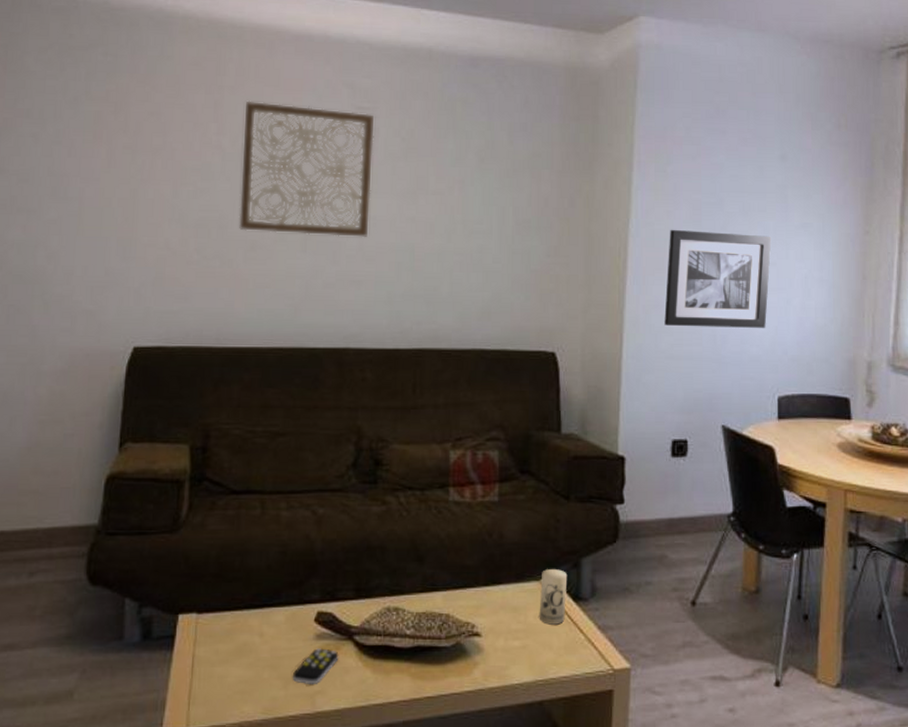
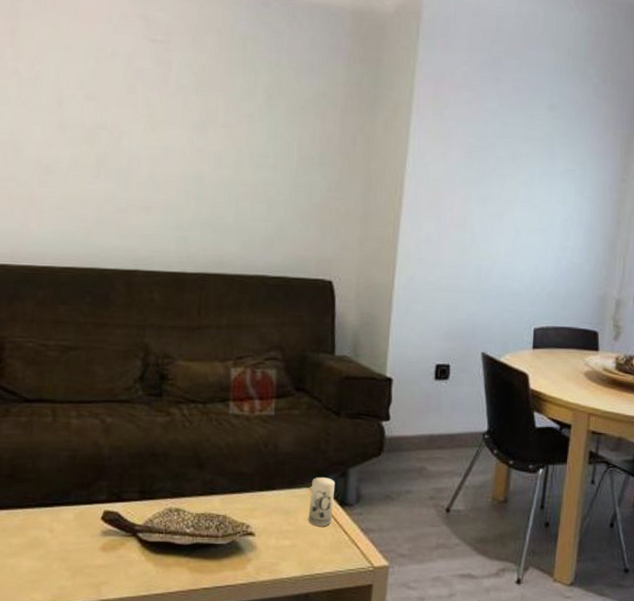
wall art: present [239,100,374,237] -> none [34,28,167,166]
remote control: present [293,648,339,685] -> none [80,543,124,576]
wall art: present [664,229,772,328] -> none [434,170,537,265]

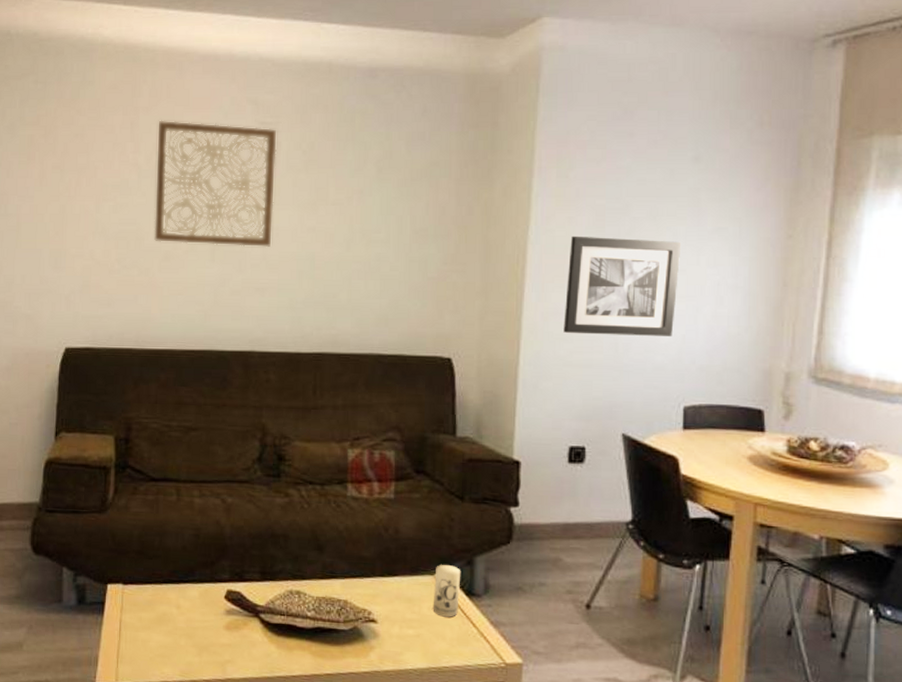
wall art: none [34,28,167,166] -> present [154,120,277,247]
wall art: none [434,170,537,265] -> present [563,235,681,336]

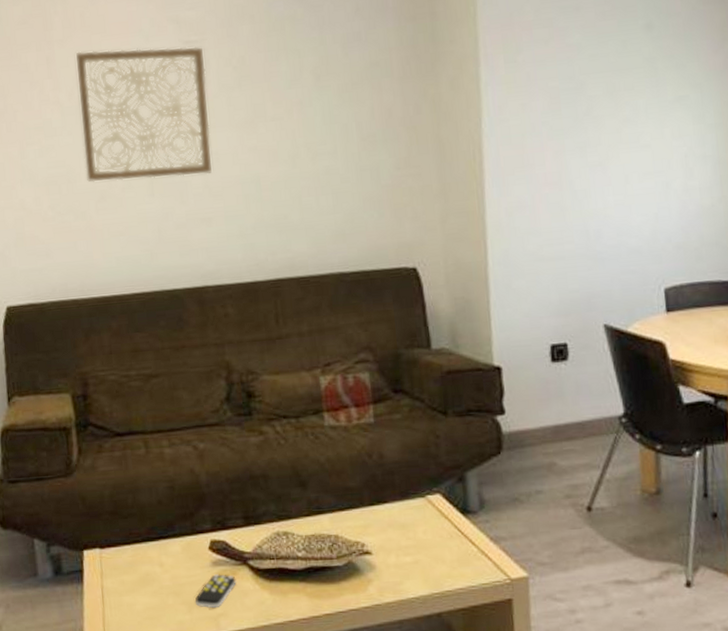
remote control: none [206,622,247,655] -> present [195,574,237,609]
candle: present [432,565,461,617] -> none [426,484,455,539]
wall art: present [563,235,681,336] -> none [527,116,645,226]

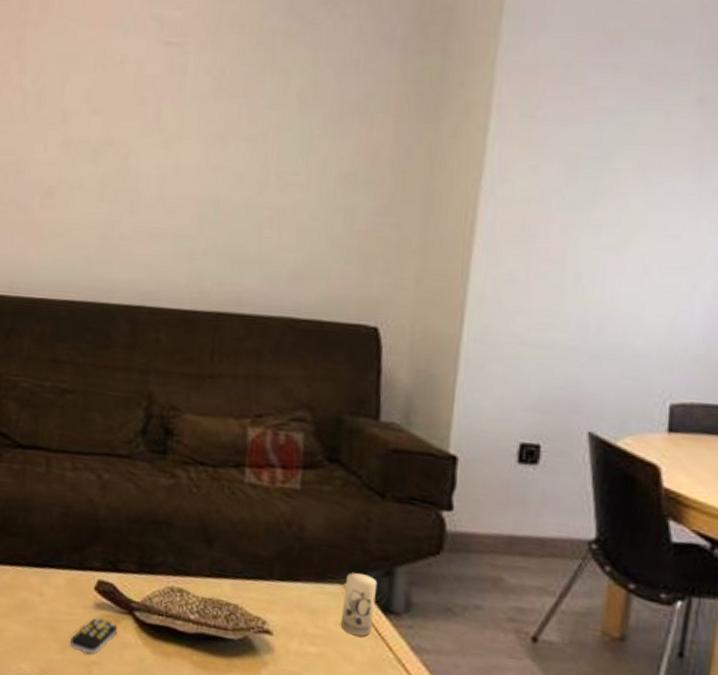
wall art: present [76,46,212,183] -> none [36,37,182,186]
candle: none [426,484,455,539] -> present [340,573,378,637]

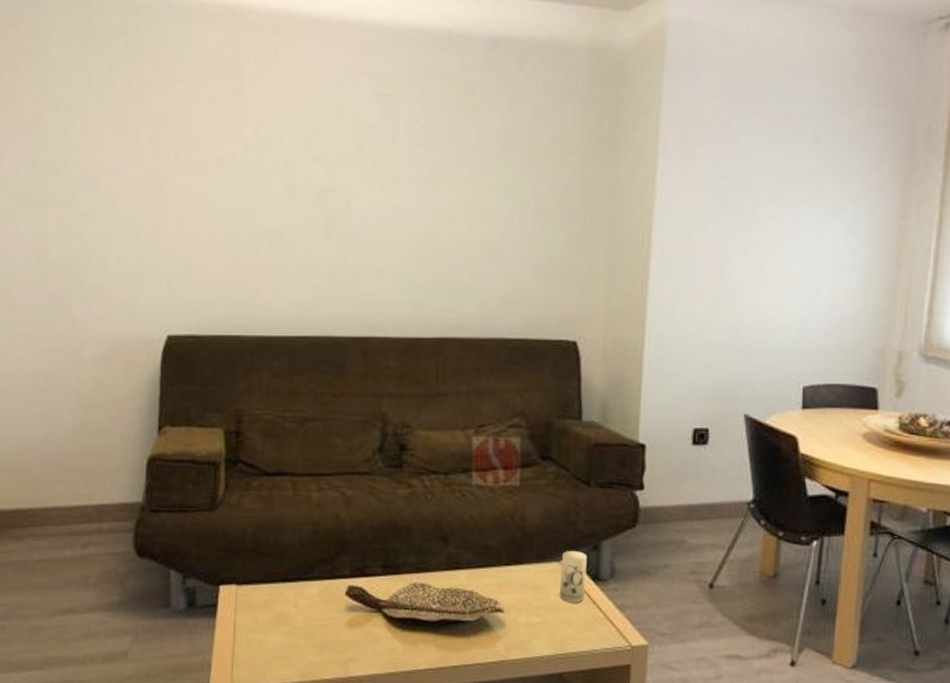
remote control: present [70,617,118,656] -> none [327,619,369,653]

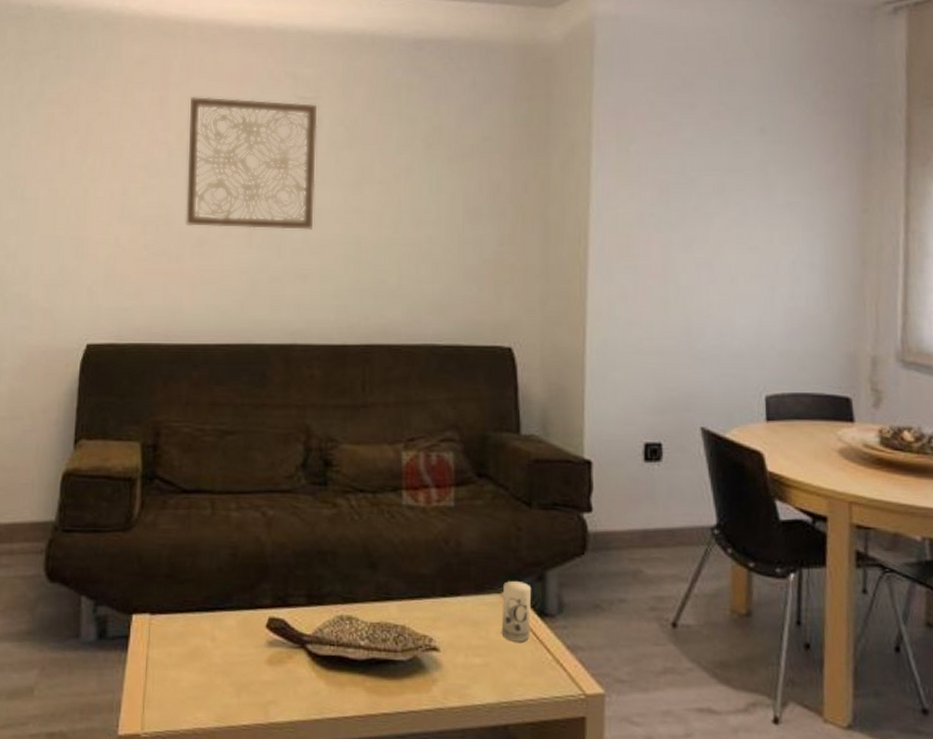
wall art: none [263,89,394,226] -> present [186,96,318,230]

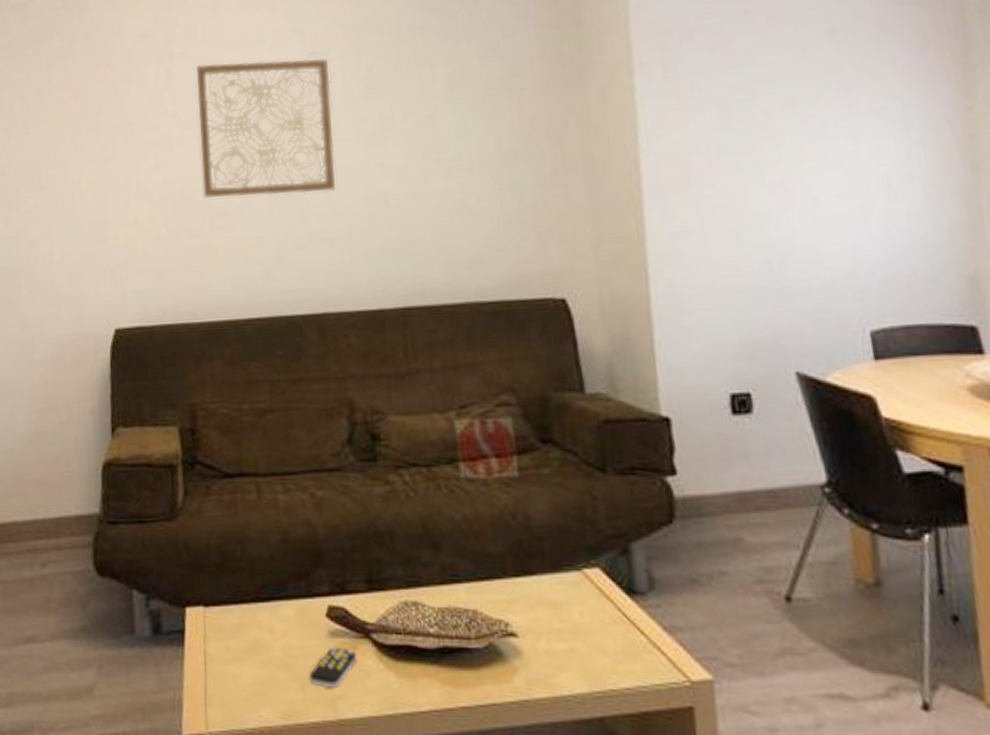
remote control: none [245,656,292,695] -> present [310,647,357,689]
candle: present [501,581,532,642] -> none [582,557,619,624]

